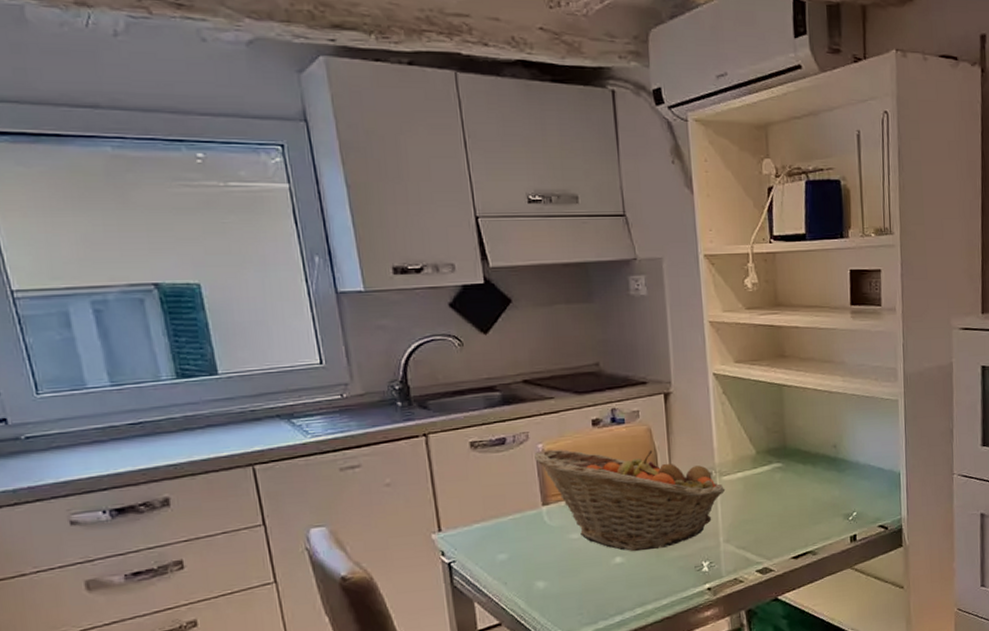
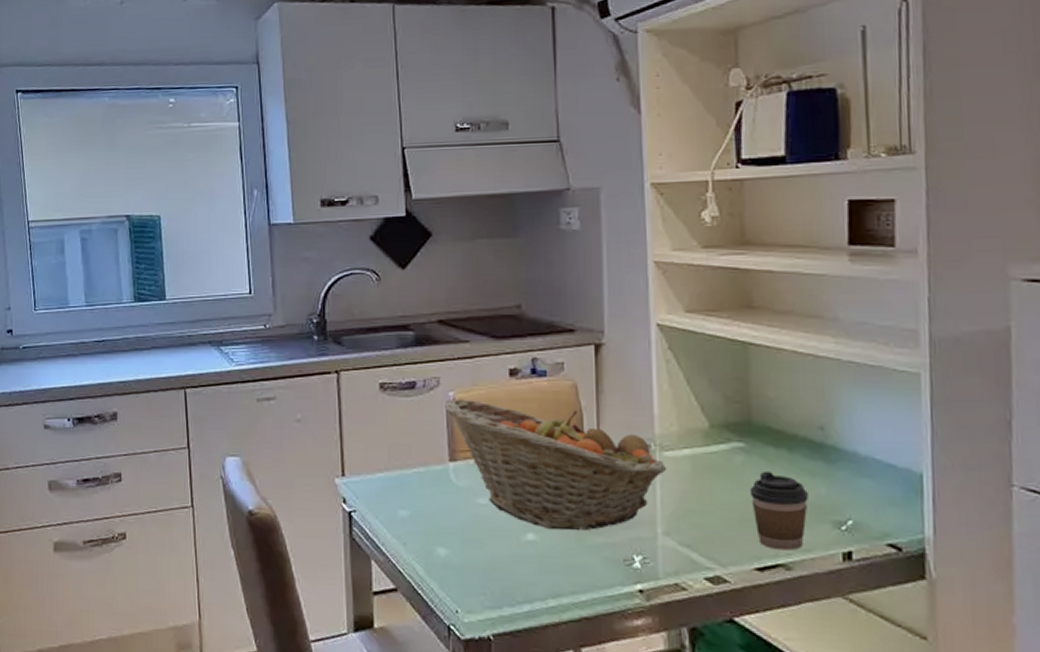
coffee cup: none [786,482,827,541] -> present [749,470,808,551]

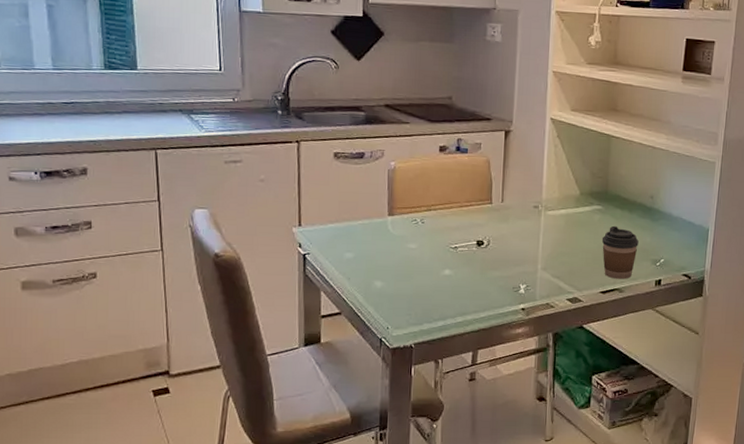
fruit basket: present [444,399,667,531] -> none [387,167,549,268]

